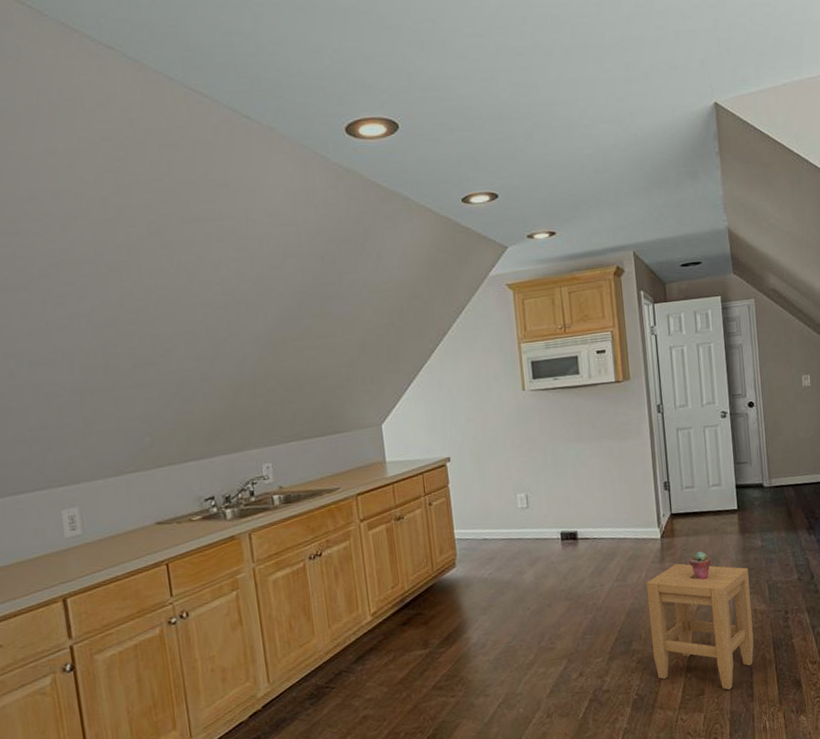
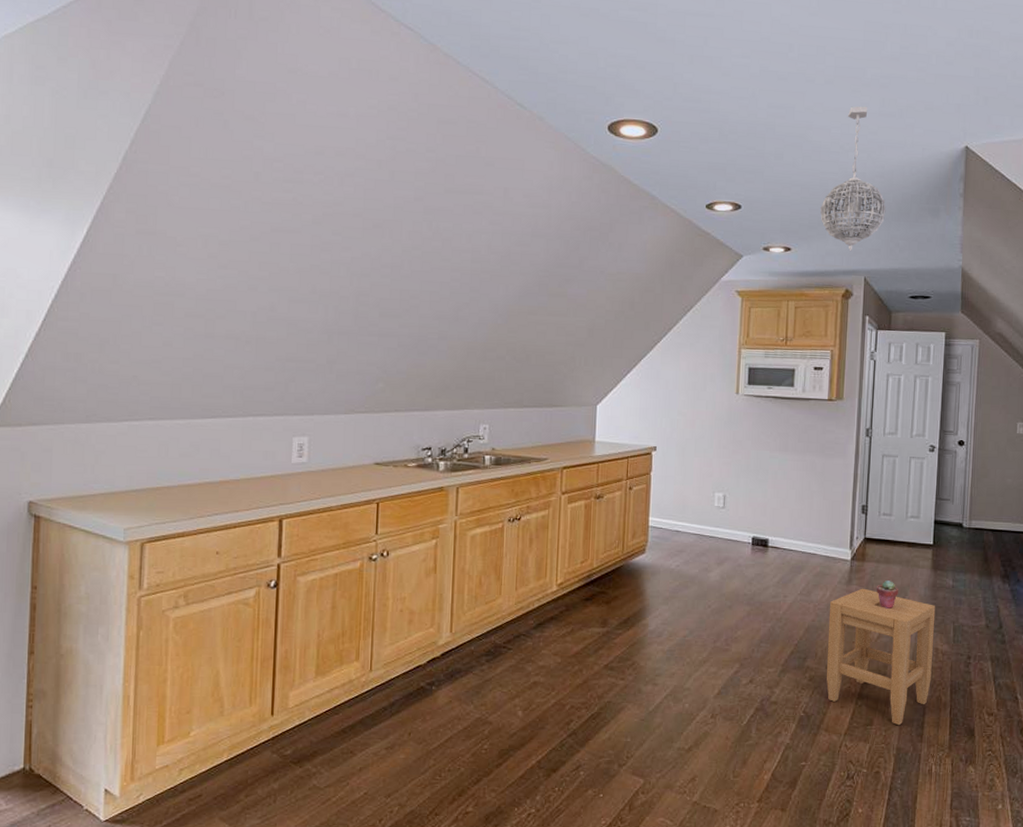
pendant light: none [579,73,645,227] -> present [820,106,886,252]

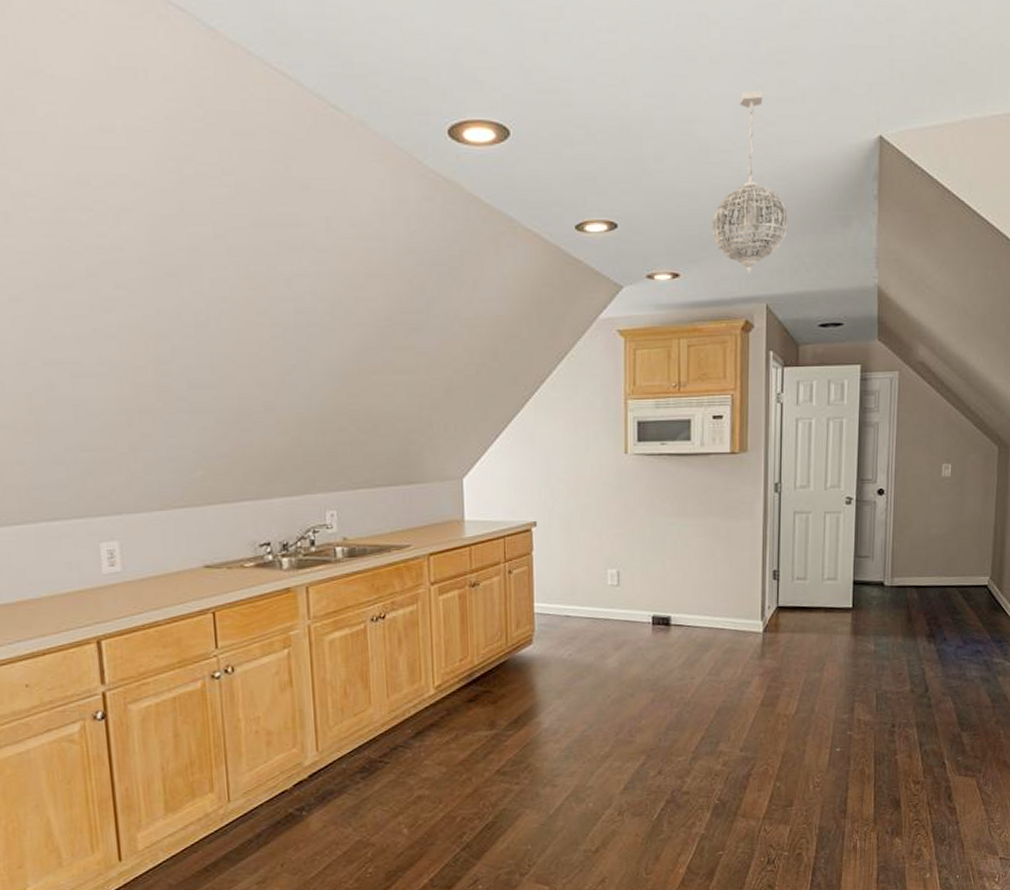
stool: present [826,588,936,726] -> none [741,661,857,804]
potted succulent: present [877,580,898,609] -> none [792,651,816,682]

